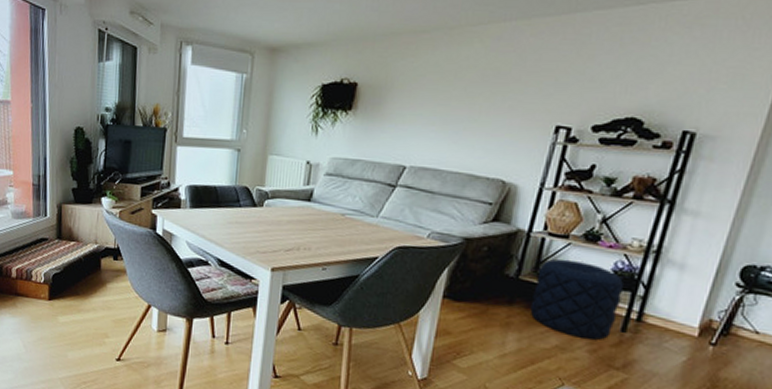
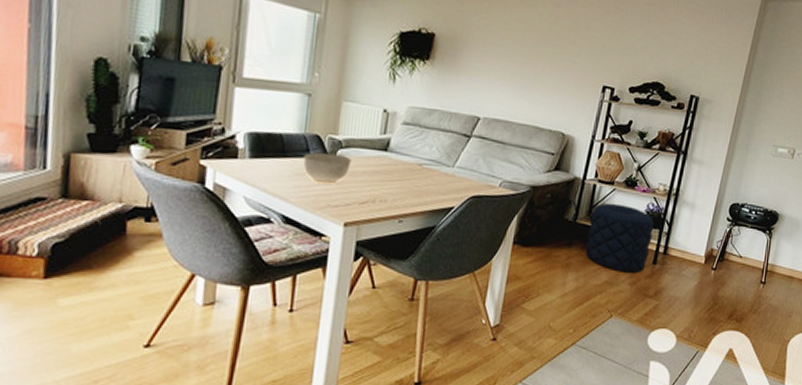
bowl: none [234,202,277,232] -> present [303,152,351,184]

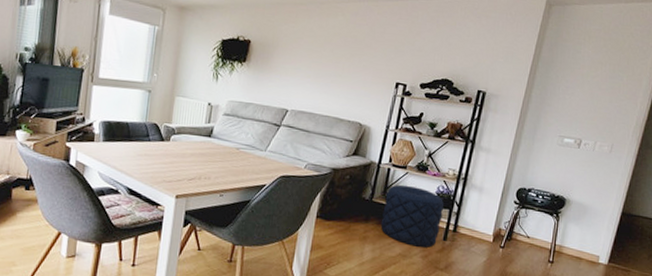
bowl: present [303,152,351,184] -> none [144,137,182,164]

